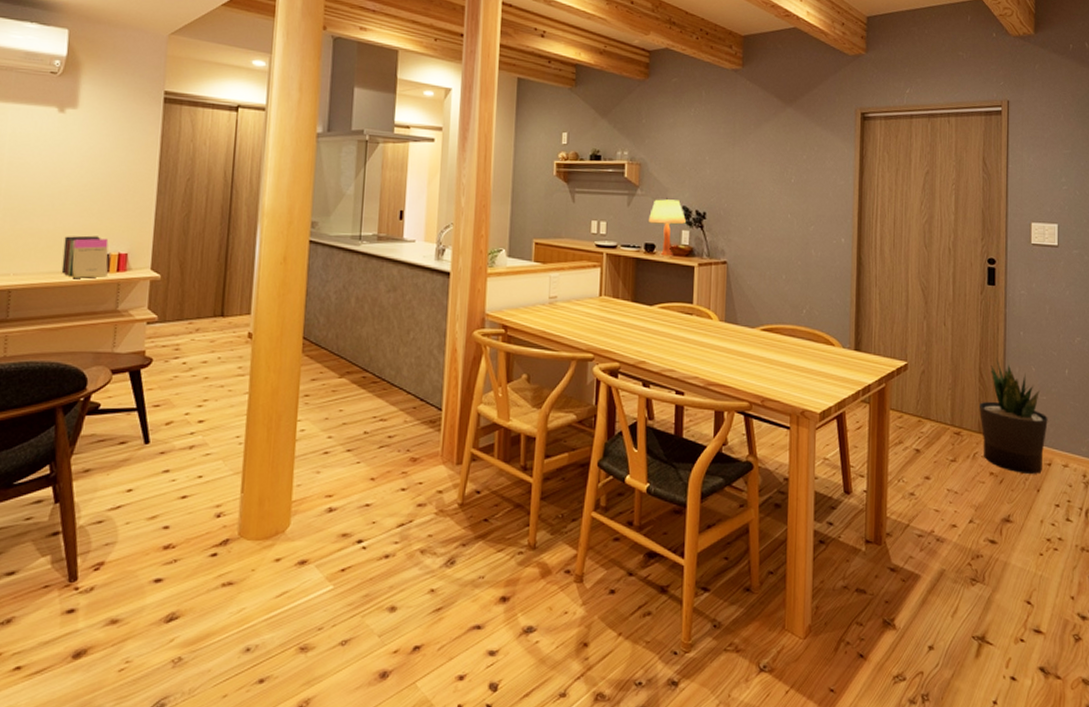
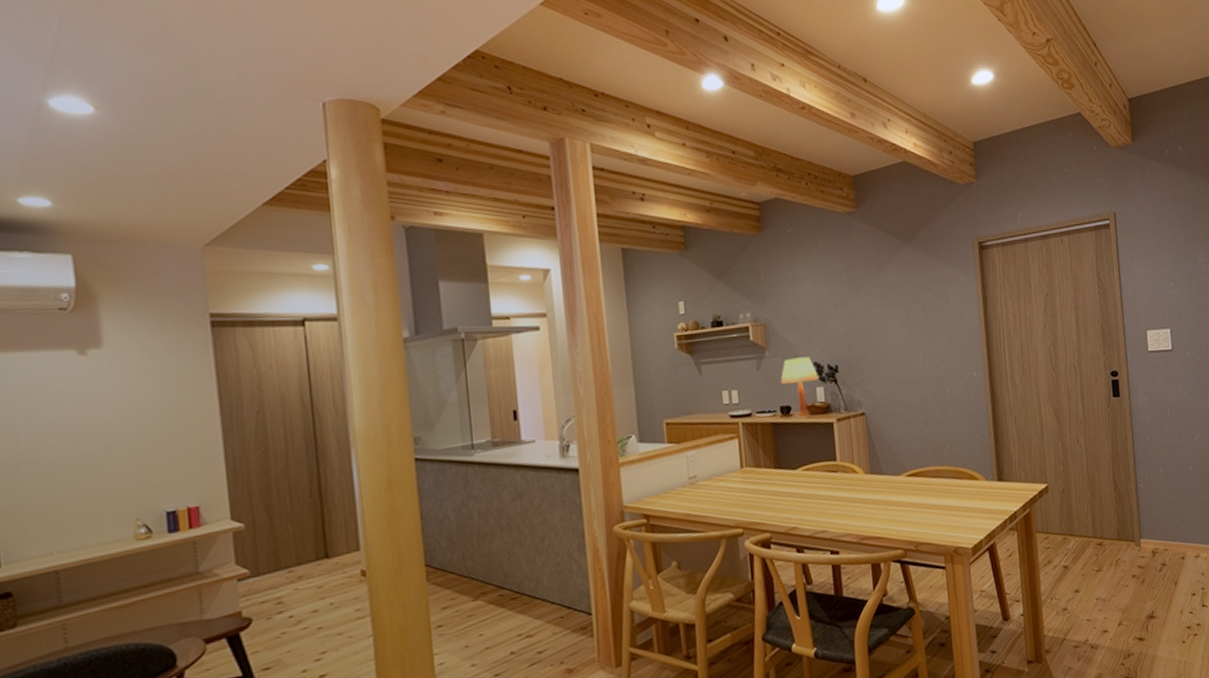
books: present [61,235,109,280] -> none [115,492,178,546]
planter: present [979,357,1048,474] -> none [1117,466,1179,571]

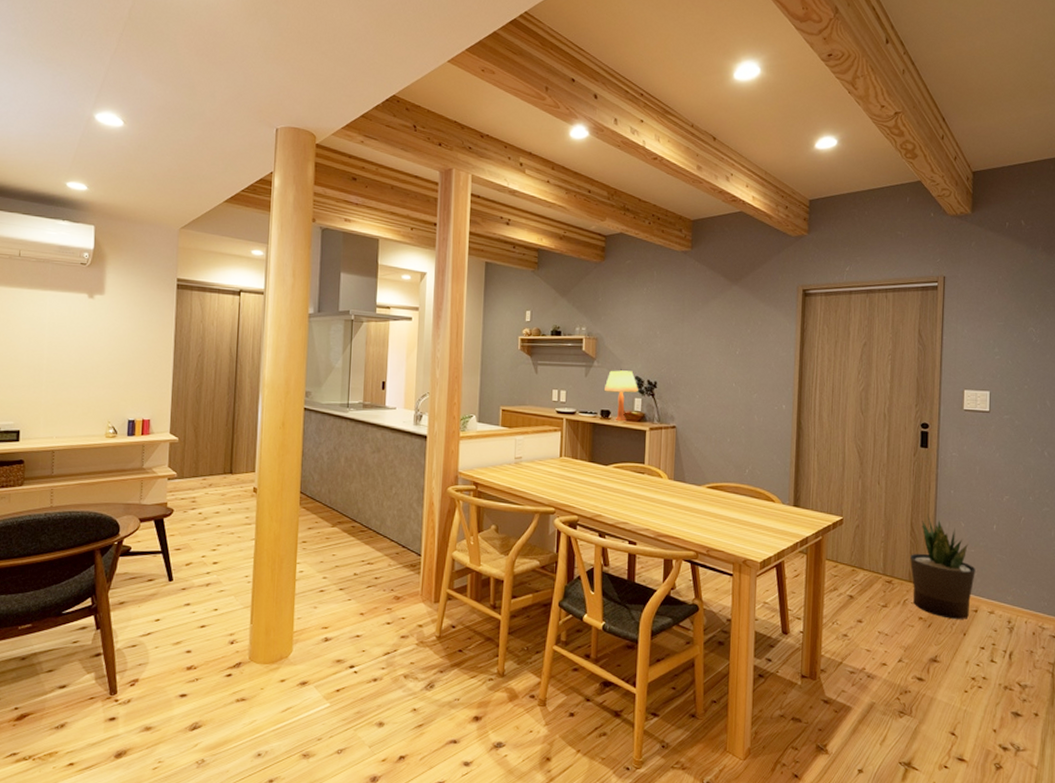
planter: none [1117,466,1179,571] -> present [910,514,976,619]

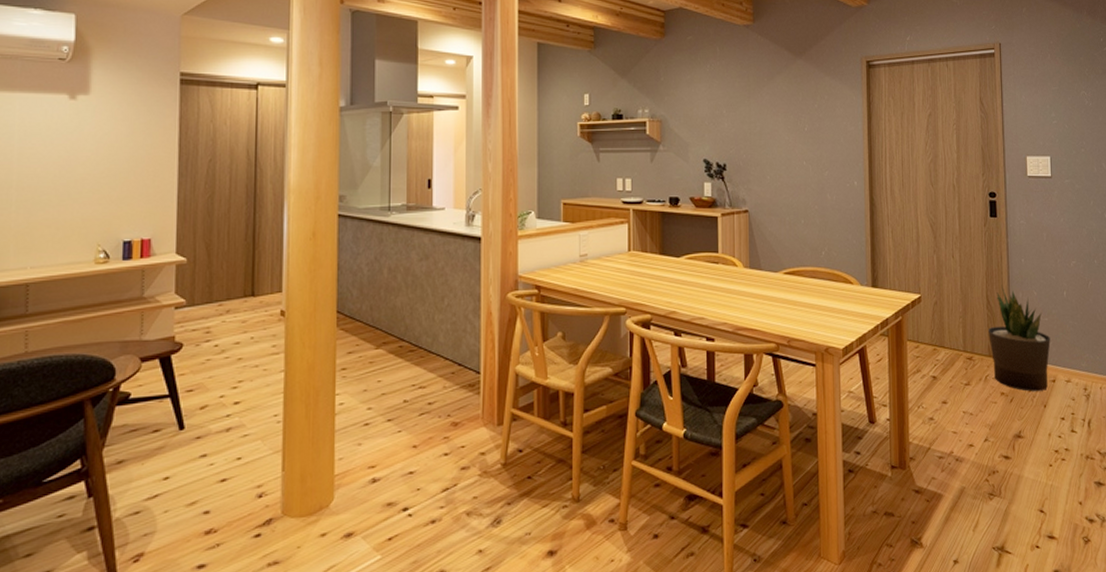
table lamp: present [603,369,639,422] -> none [671,152,708,209]

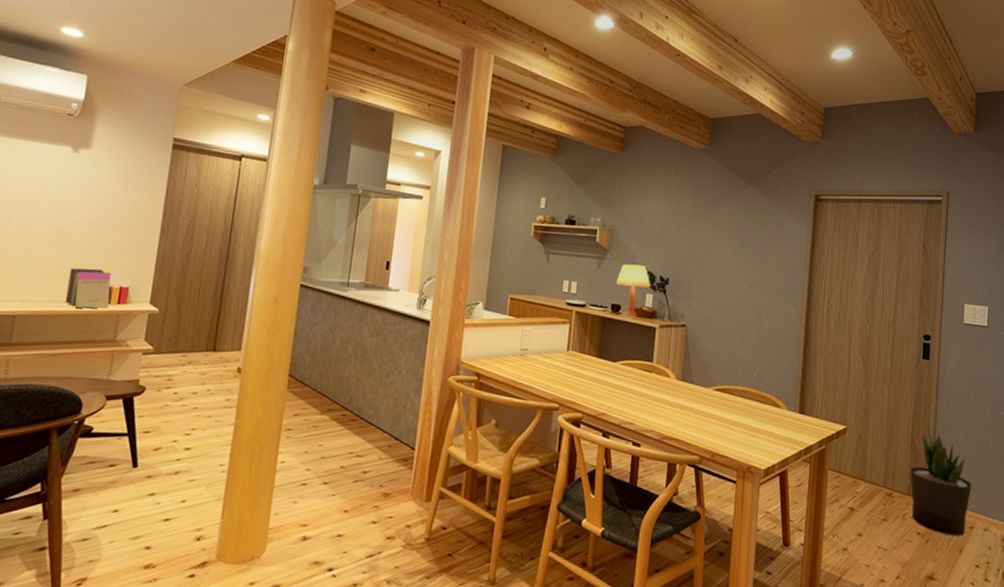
books: none [81,223,131,269] -> present [64,268,112,309]
table lamp: none [671,152,708,209] -> present [615,263,651,317]

